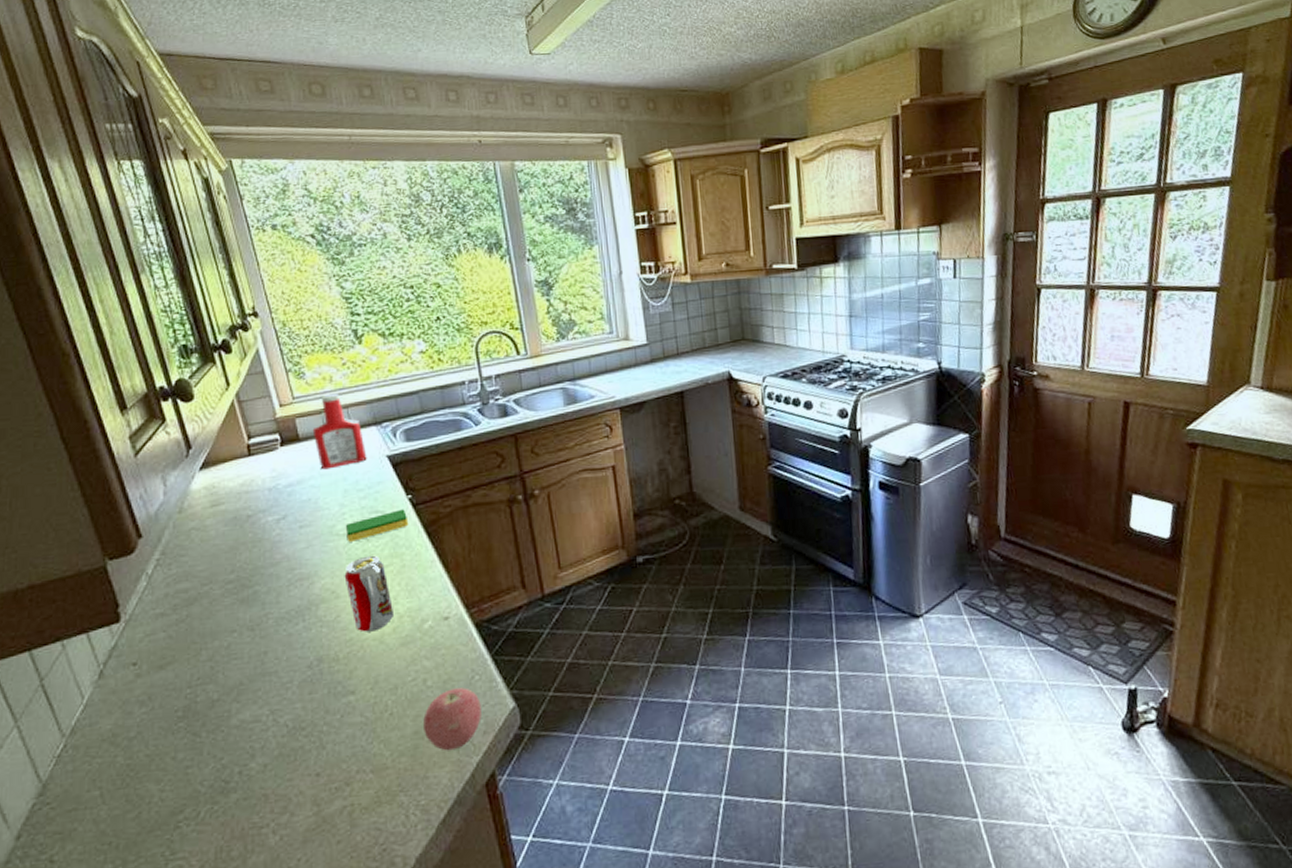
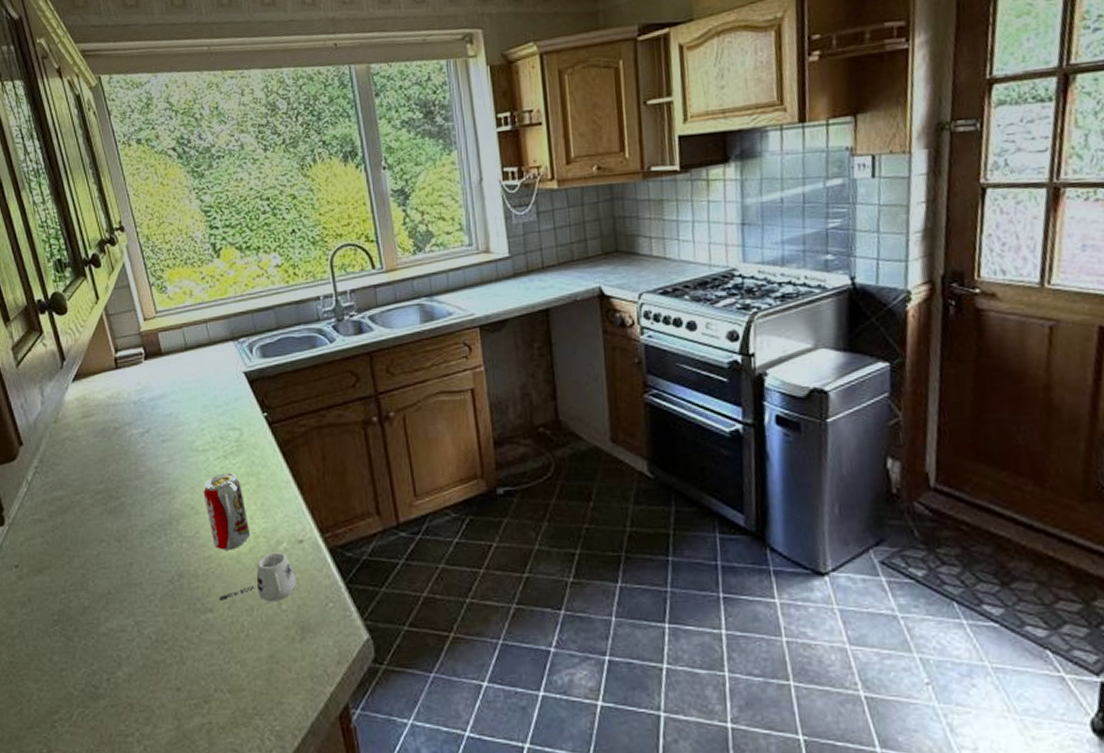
ketchup bottle: present [312,393,367,470] -> none [174,307,225,385]
dish sponge: present [346,509,409,542] -> none [205,427,265,458]
mug: none [361,630,441,682] -> present [219,552,296,602]
apple: present [423,687,482,751] -> none [278,614,335,678]

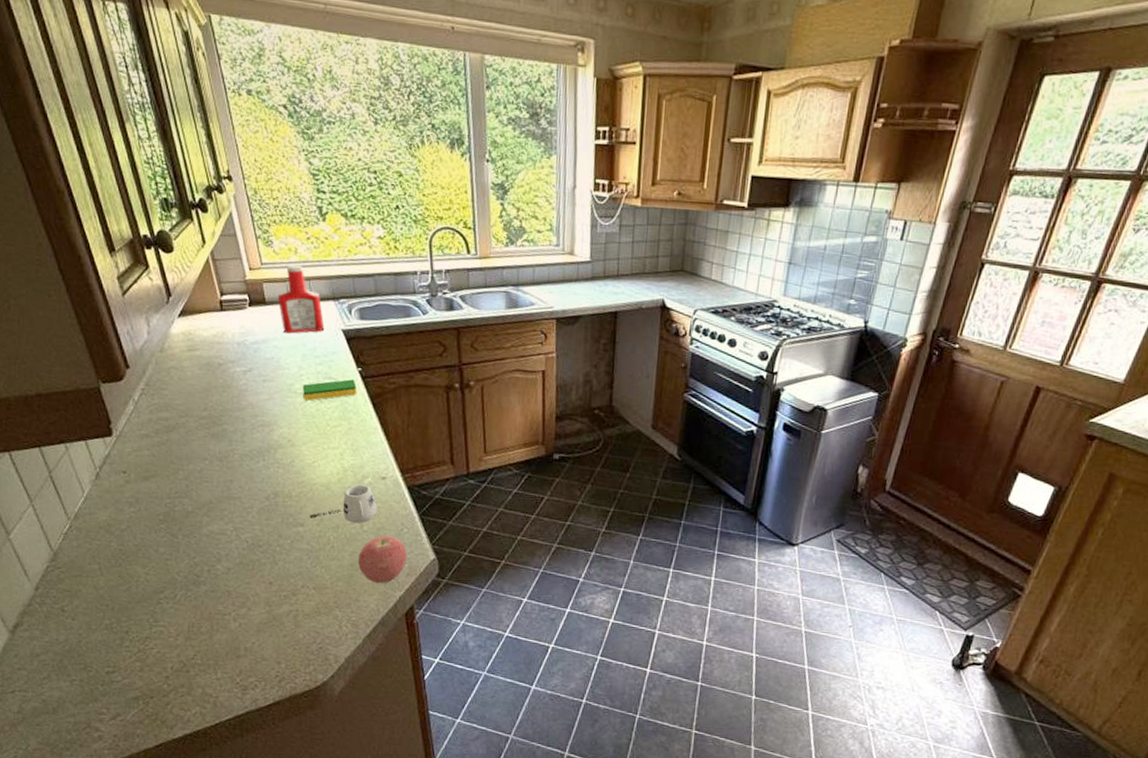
ketchup bottle: none [174,307,225,385] -> present [277,264,325,334]
beverage can: present [203,473,251,550] -> none [299,414,340,479]
dish sponge: none [205,427,265,458] -> present [303,379,358,401]
apple: none [278,614,335,678] -> present [358,536,407,584]

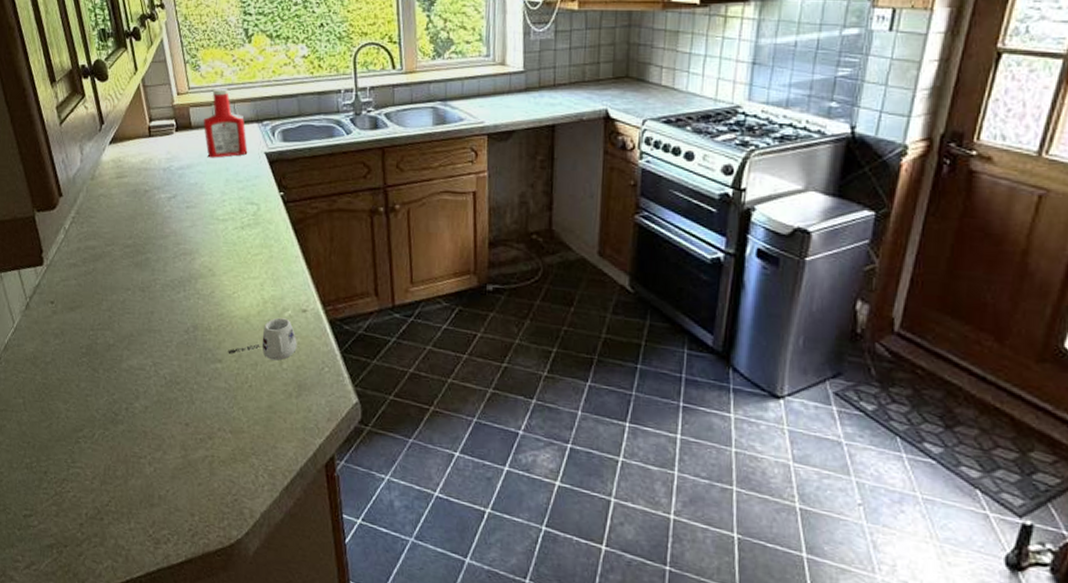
dish sponge: present [303,379,358,401] -> none [225,204,279,228]
apple: present [358,536,407,584] -> none [276,375,328,430]

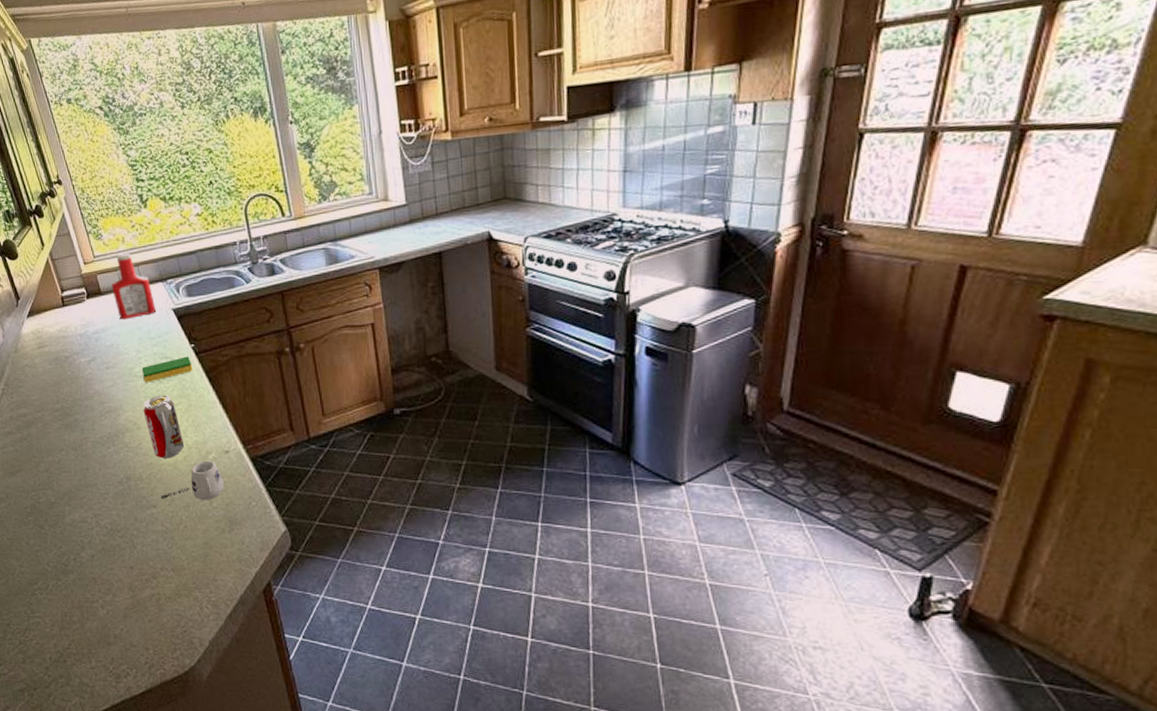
beverage can: none [220,242,260,311] -> present [143,395,185,459]
dish sponge: none [225,204,279,228] -> present [142,356,193,383]

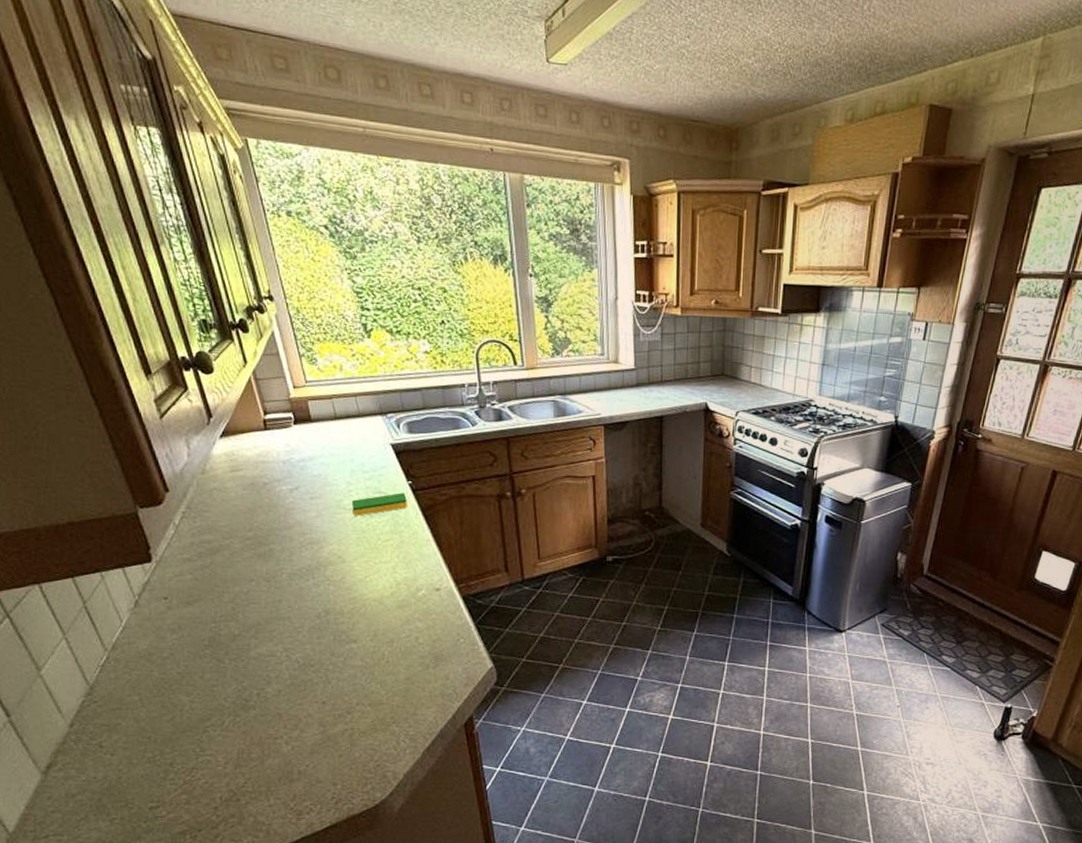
ketchup bottle: present [111,252,156,320] -> none [323,381,373,450]
beverage can: present [143,395,185,459] -> none [350,529,393,594]
mug: present [161,460,224,500] -> none [362,597,432,636]

